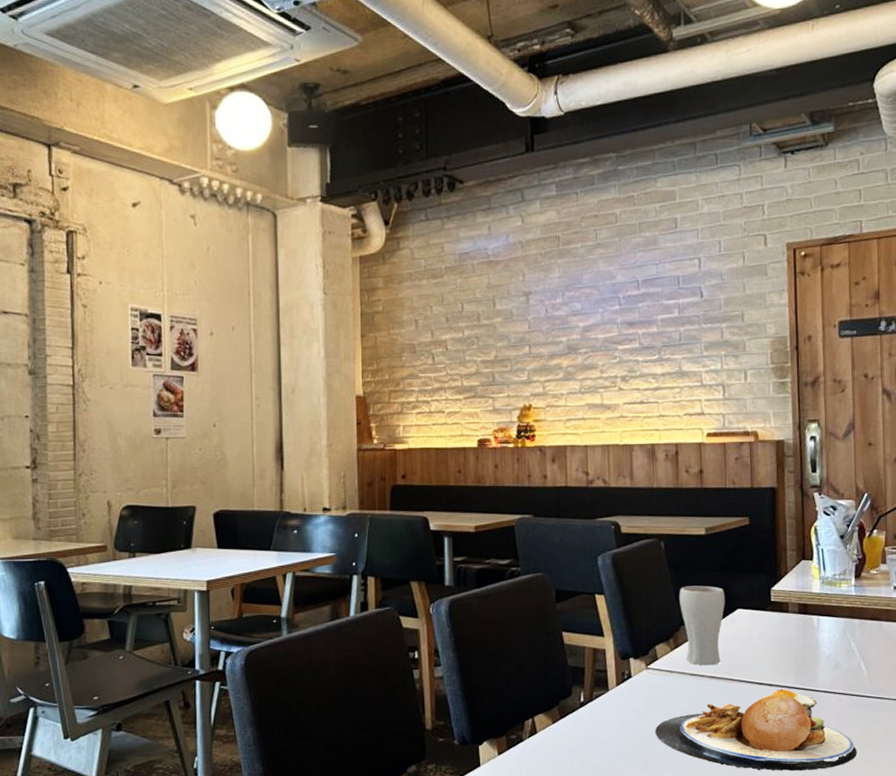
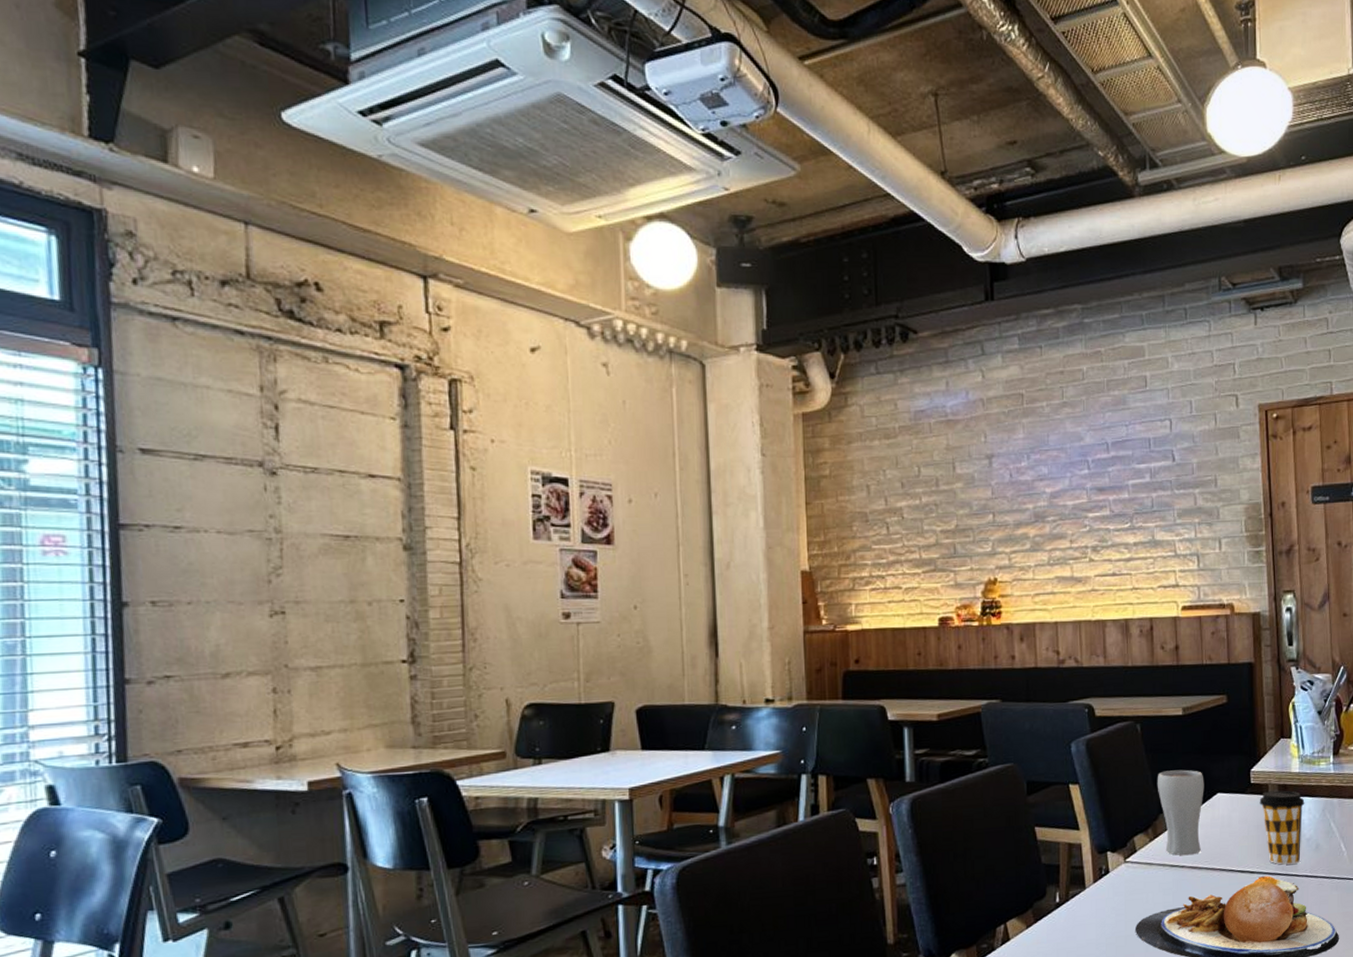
coffee cup: none [779,609,825,680] -> present [1259,790,1305,865]

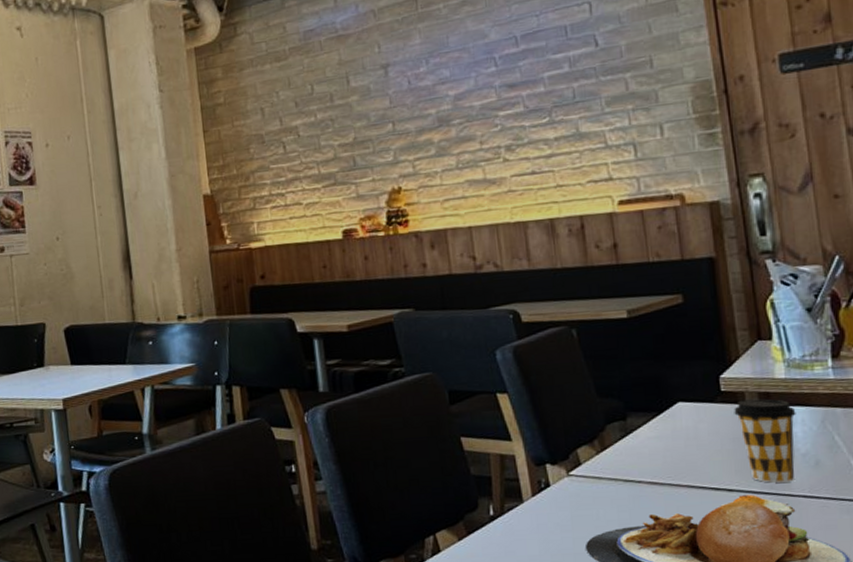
drinking glass: present [1157,769,1204,856] -> none [600,377,661,470]

